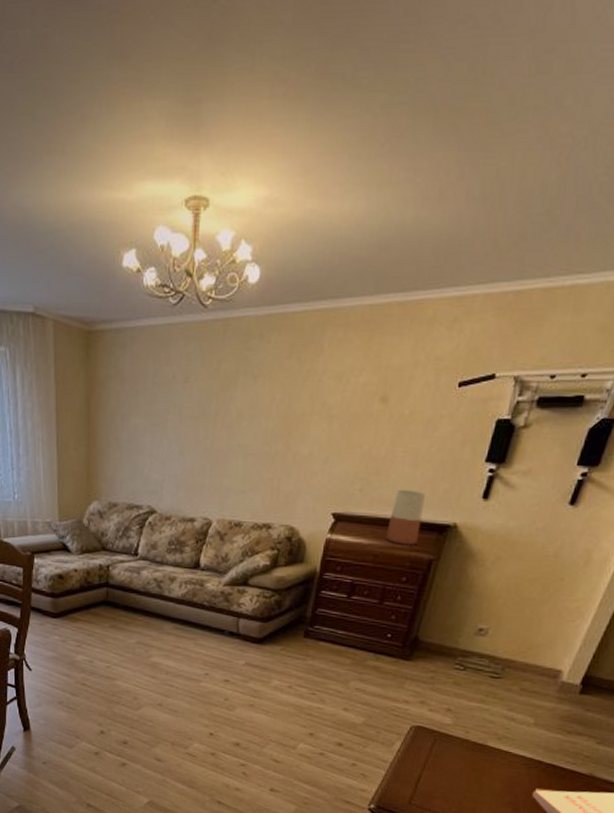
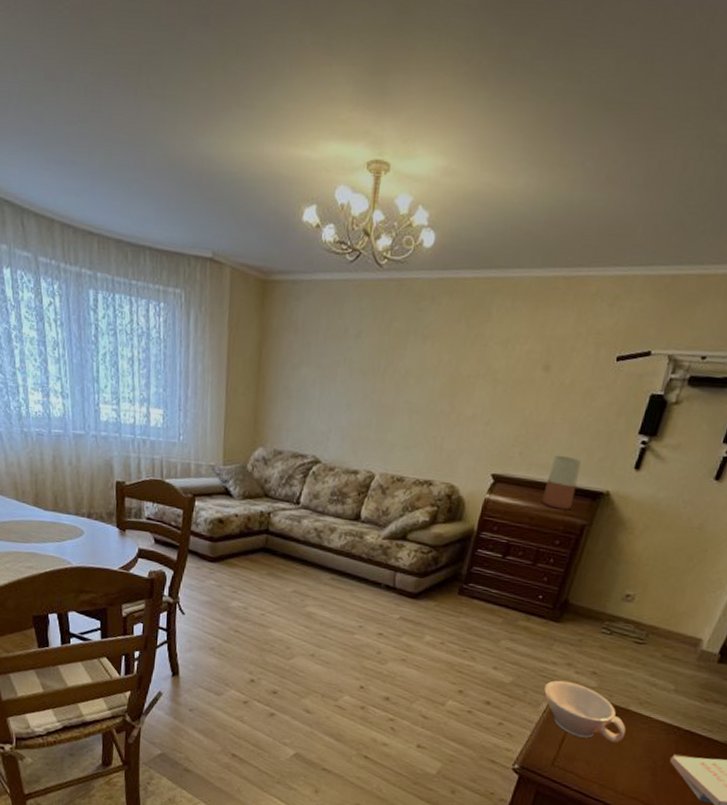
cup: none [396,718,485,779] -> present [543,680,627,743]

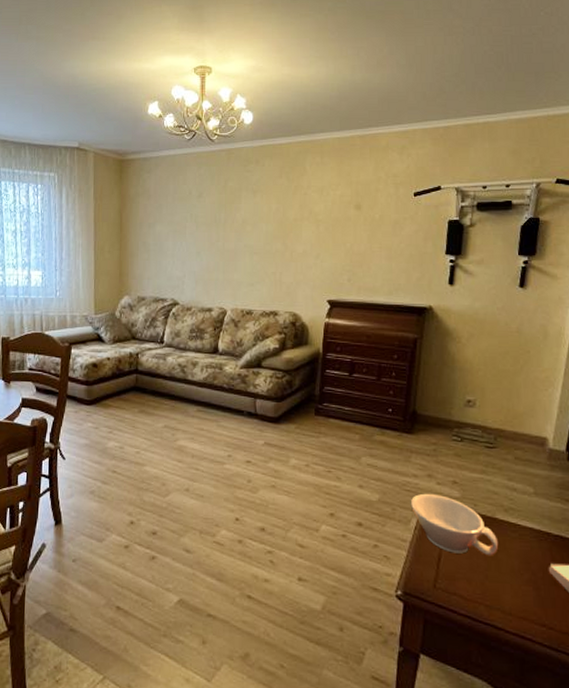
vase: present [542,455,581,510] -> none [375,278,403,326]

